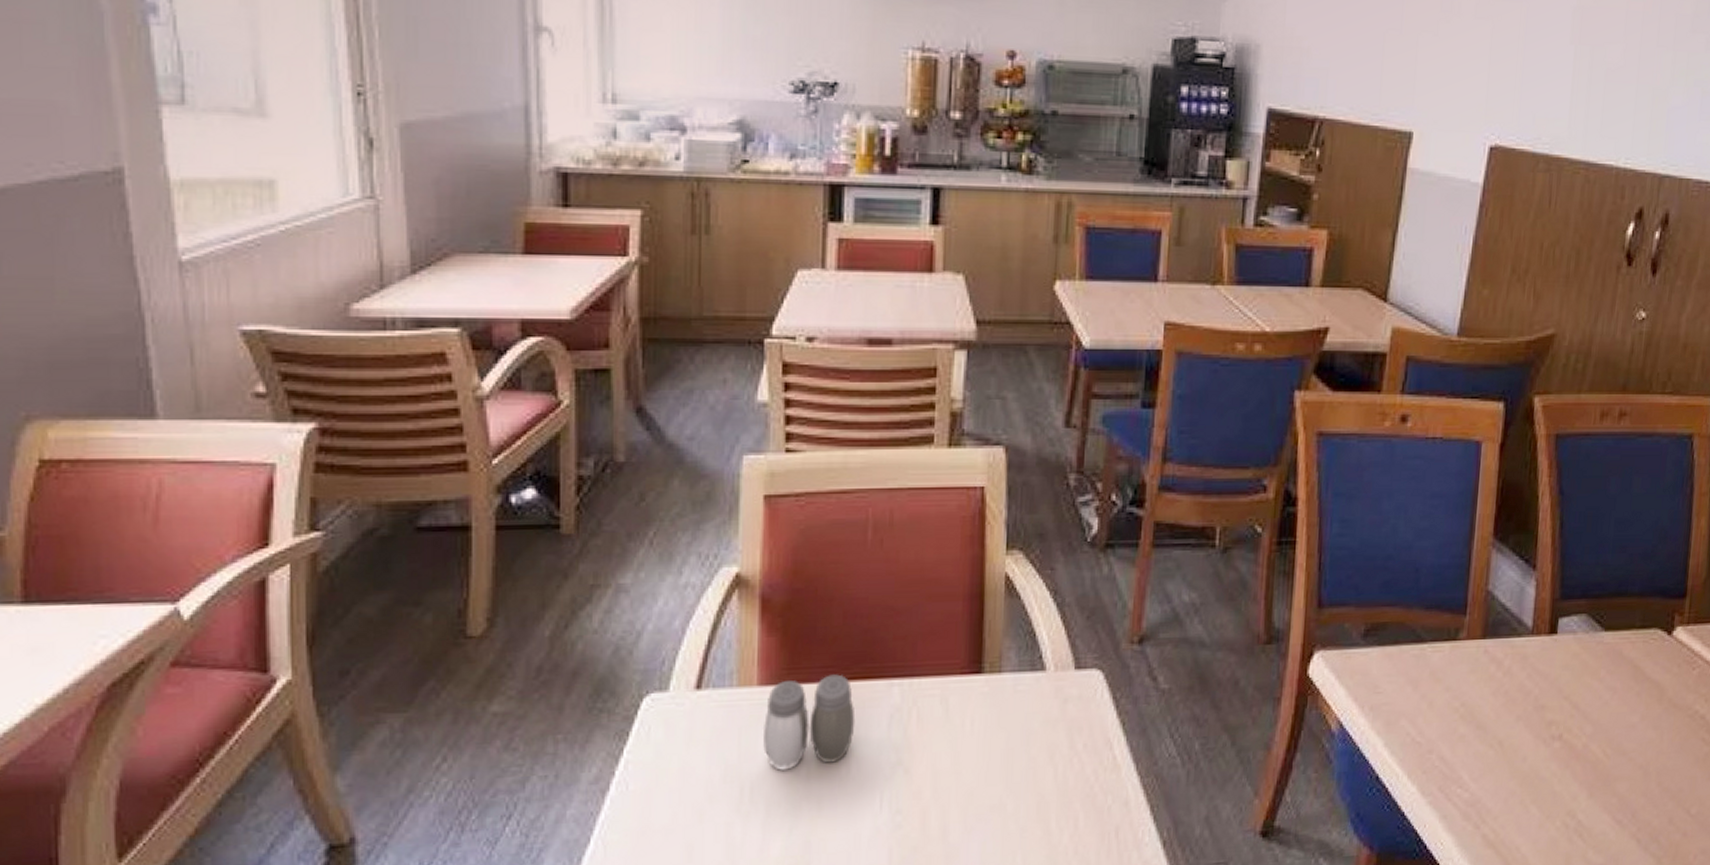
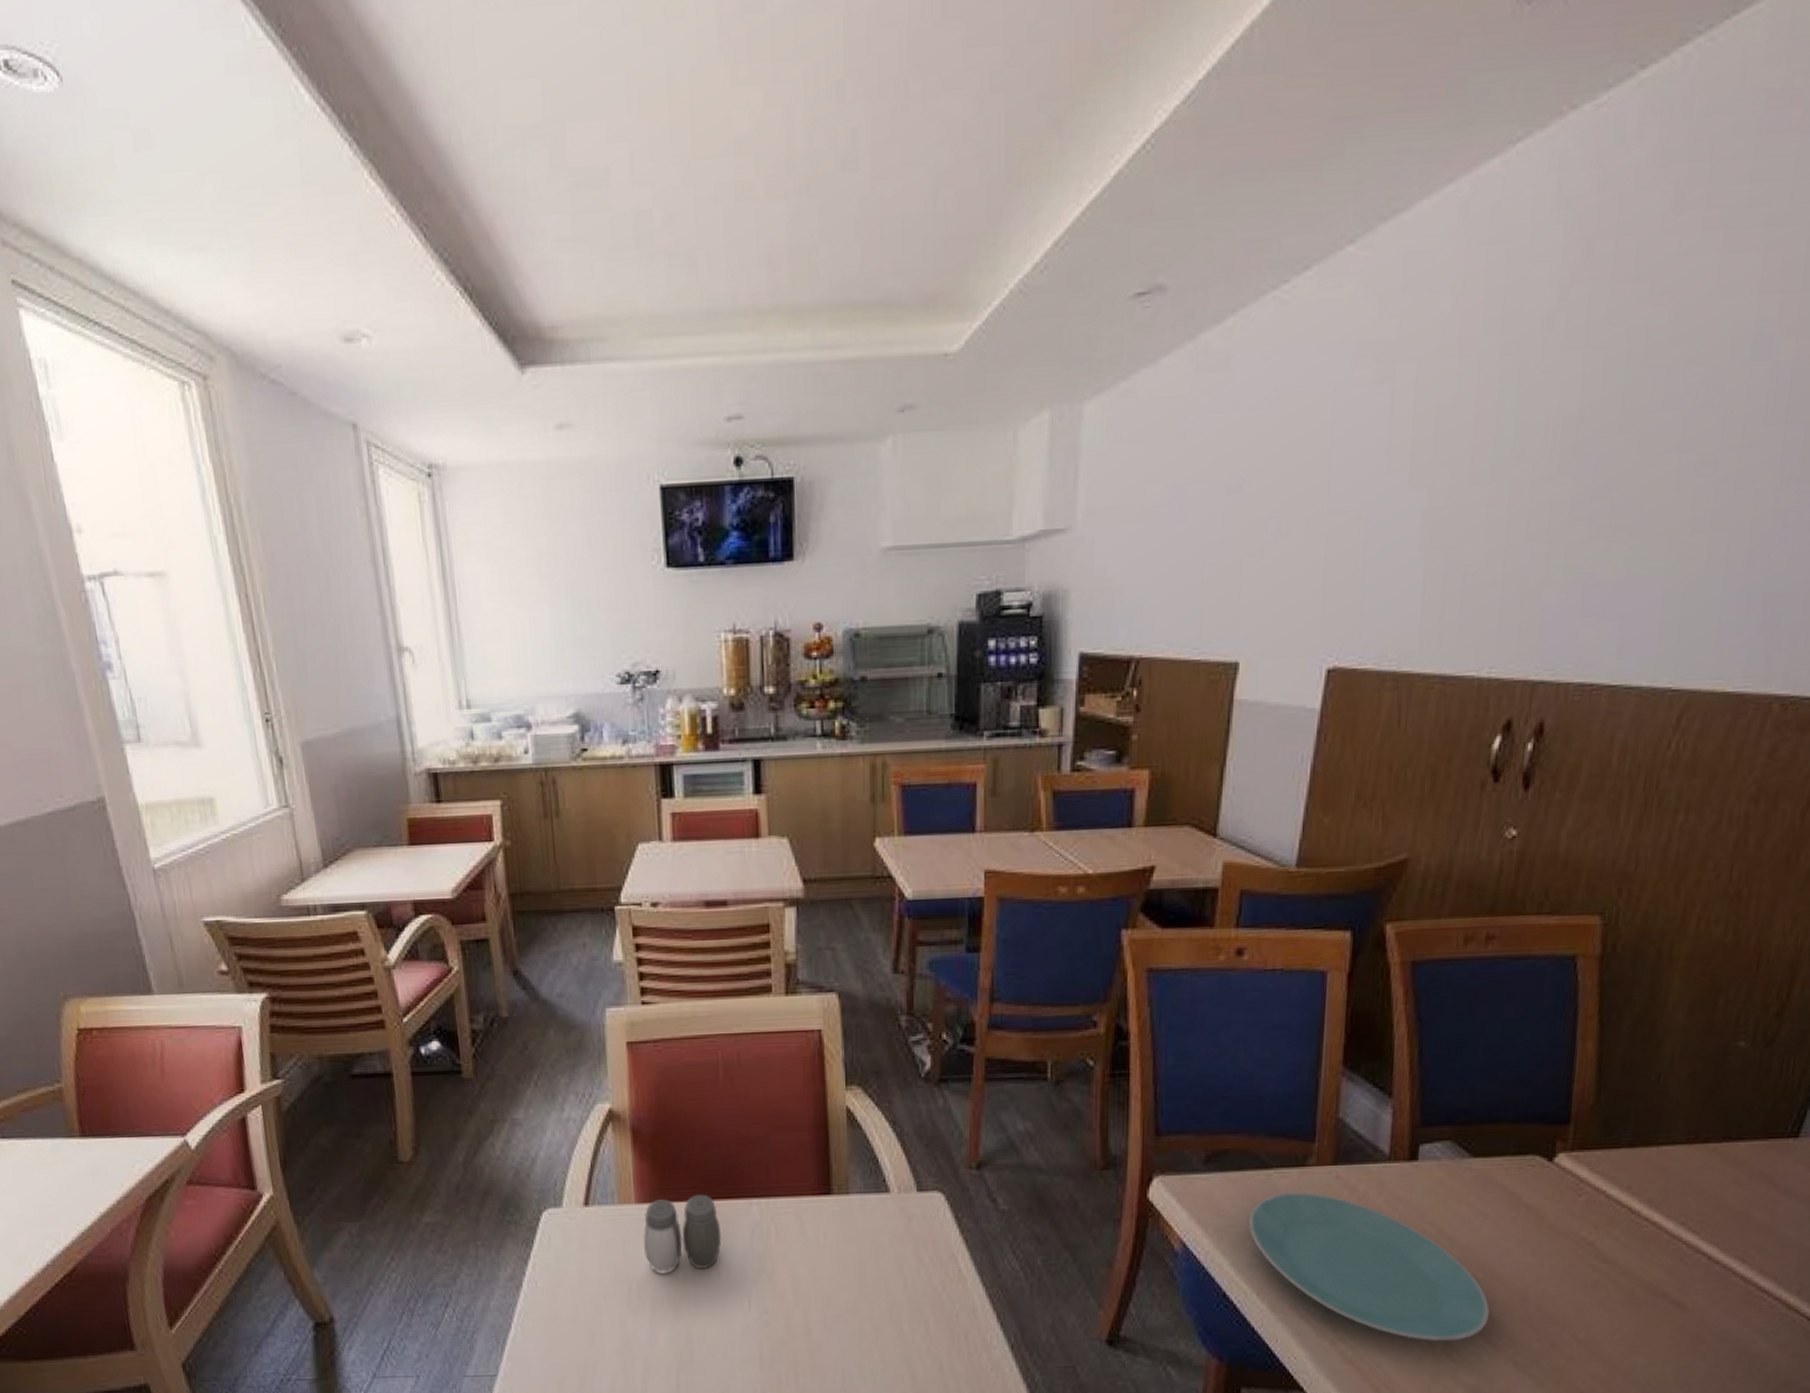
plate: none [1402,666,1617,821] -> present [1248,1191,1490,1342]

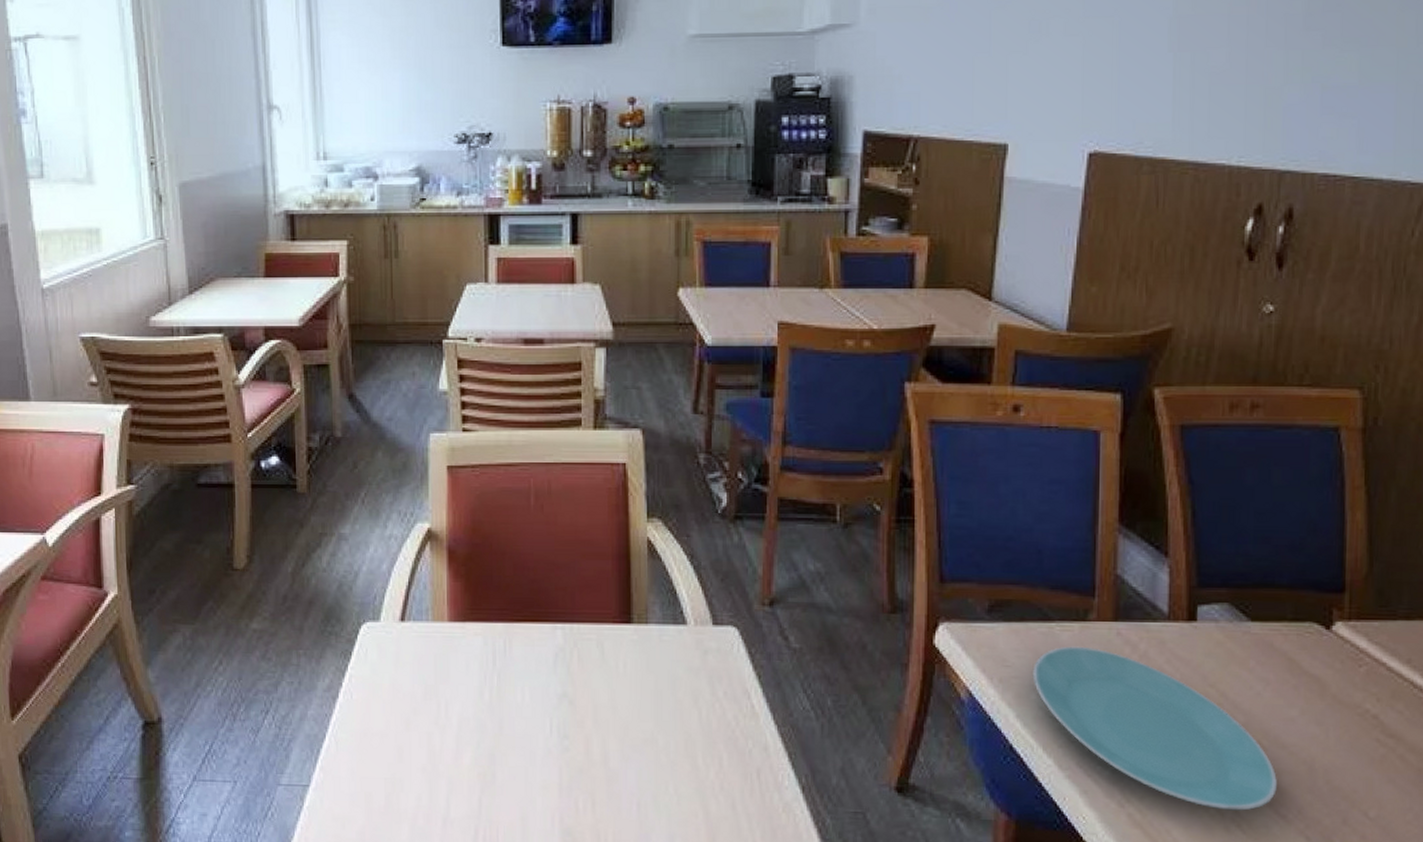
salt and pepper shaker: present [643,1194,722,1274] -> none [454,616,527,693]

